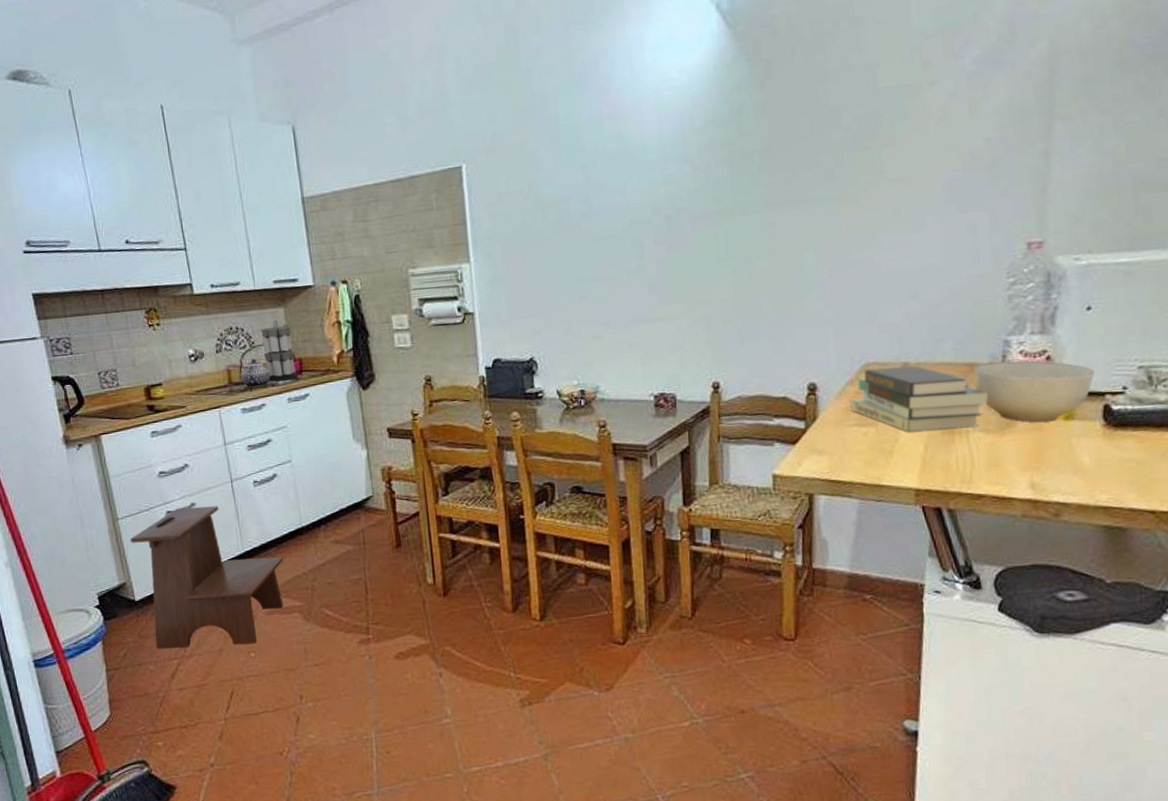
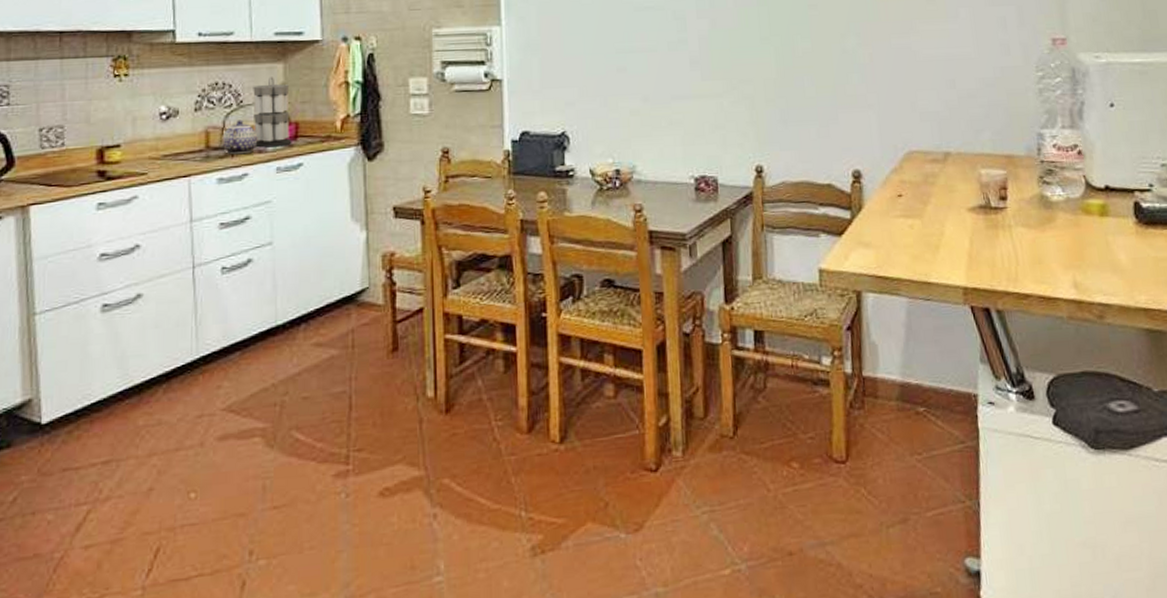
step stool: present [130,506,284,649] -> none [47,298,249,491]
books: present [850,365,988,432] -> none [894,156,1027,225]
bowl: present [973,361,1095,423] -> none [1011,154,1123,219]

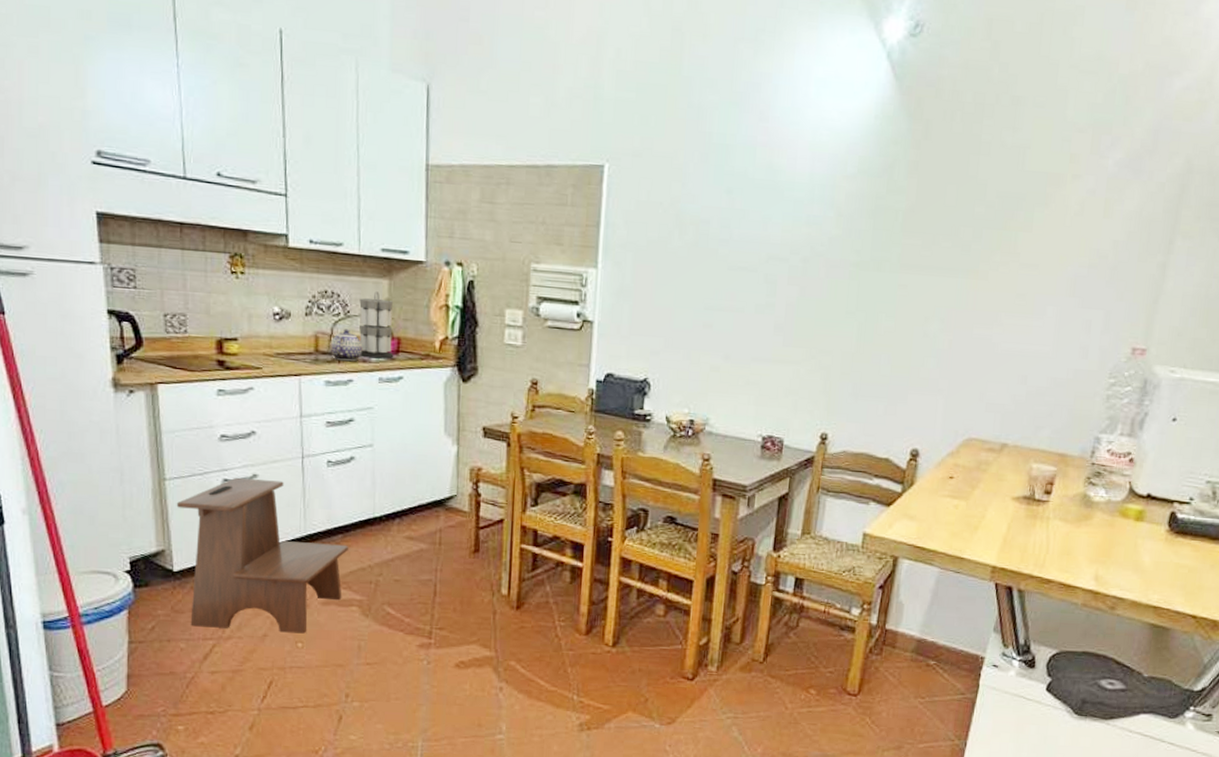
step stool: none [47,298,249,491] -> present [176,477,349,634]

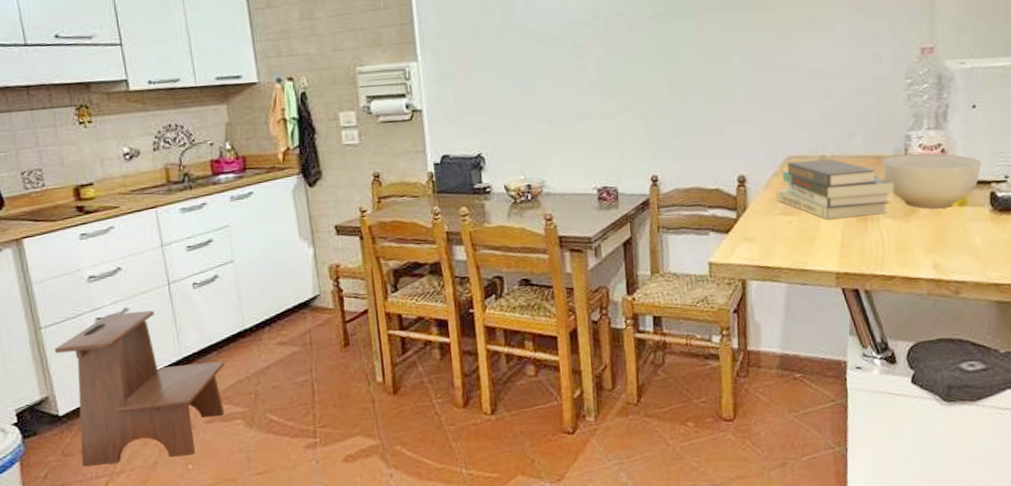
teapot: present [330,329,363,362] -> none [180,156,212,188]
spice rack: present [359,290,394,359] -> none [202,116,242,180]
books: none [946,443,1073,515] -> present [775,158,894,220]
bowl: none [1063,456,1169,520] -> present [881,153,982,209]

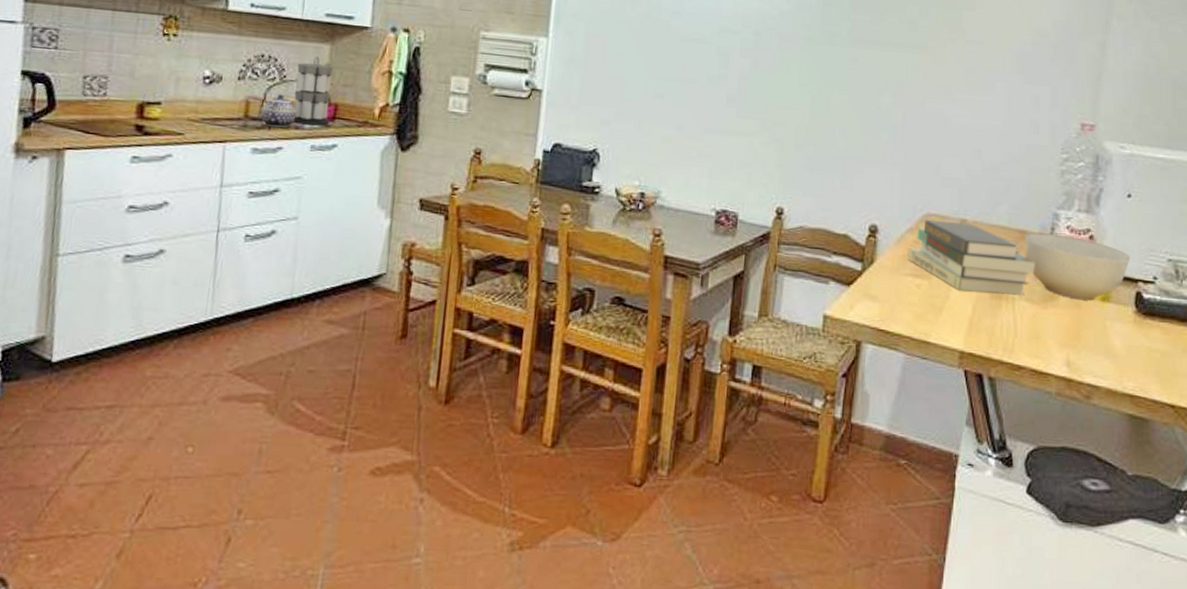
step stool: present [54,310,225,467] -> none [63,253,260,436]
teapot: none [180,156,212,188] -> present [260,94,297,129]
spice rack: none [202,116,242,180] -> present [293,55,334,126]

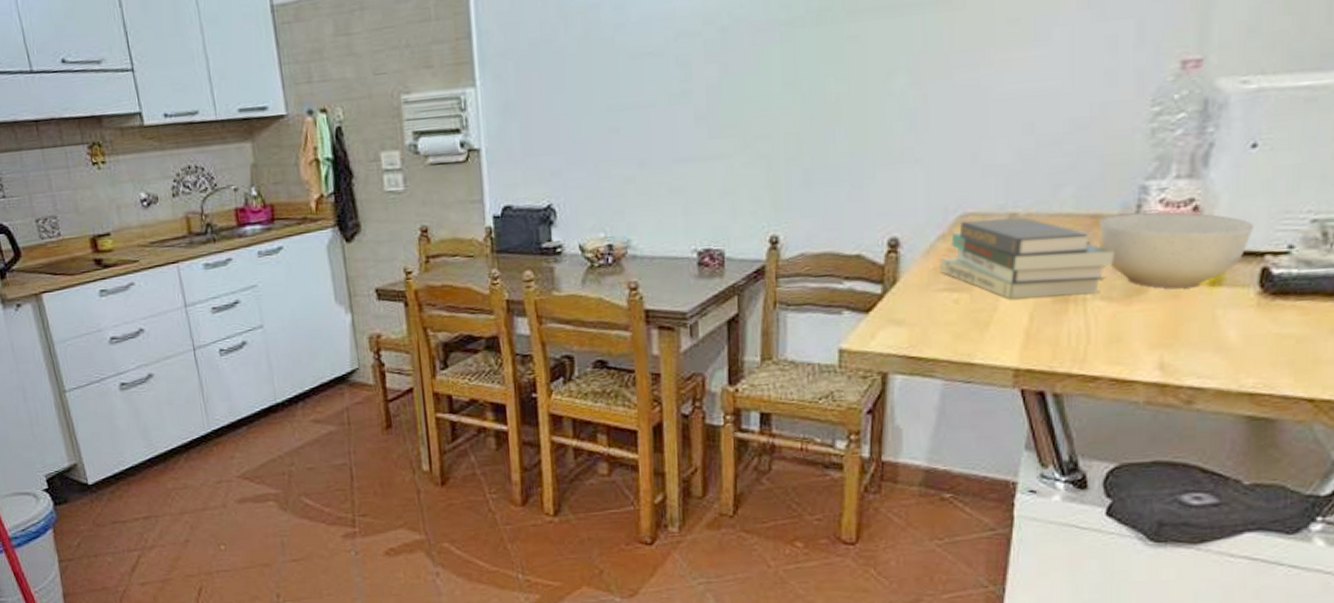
teapot: present [260,94,297,129] -> none [202,204,237,240]
spice rack: present [293,55,334,126] -> none [224,156,270,232]

